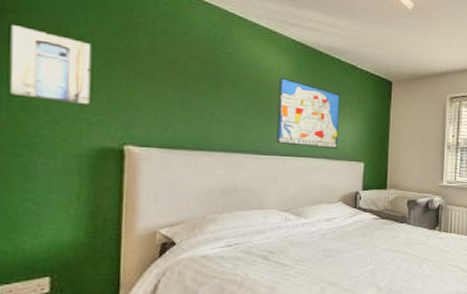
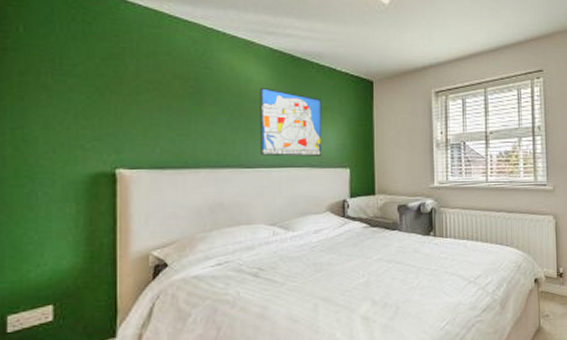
wall art: present [10,25,92,104] -> none [12,62,83,131]

